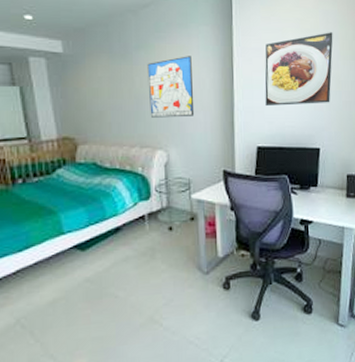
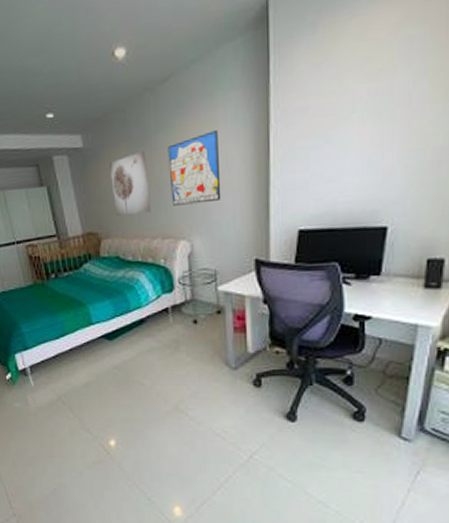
wall art: none [89,64,130,122] -> present [108,150,151,215]
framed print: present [265,32,333,106] -> none [311,66,419,179]

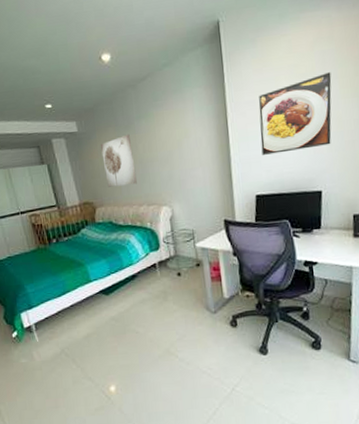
wall art: present [167,130,221,206] -> none [148,118,194,178]
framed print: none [311,66,419,179] -> present [259,72,332,155]

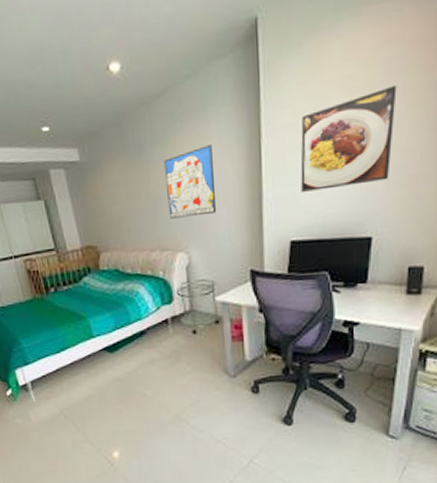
wall art: present [100,134,137,187] -> none [106,164,149,229]
wall art: none [148,118,194,178] -> present [164,145,217,219]

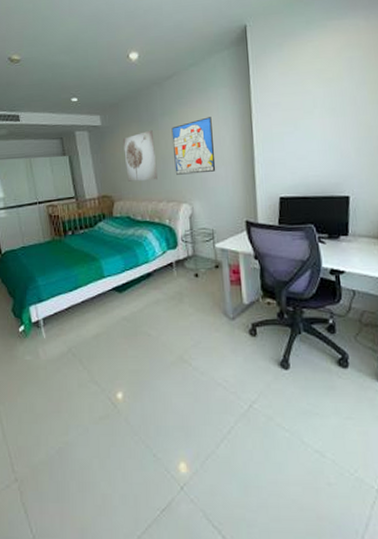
wall art: none [106,164,149,229] -> present [122,130,158,182]
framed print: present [300,85,397,192] -> none [284,78,360,157]

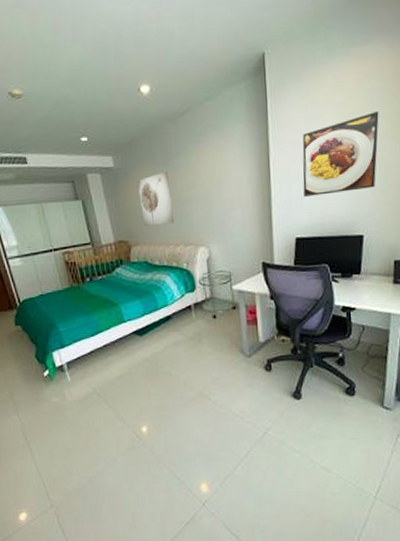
wall art: present [171,117,216,175] -> none [187,156,233,218]
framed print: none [284,78,360,157] -> present [302,111,379,197]

